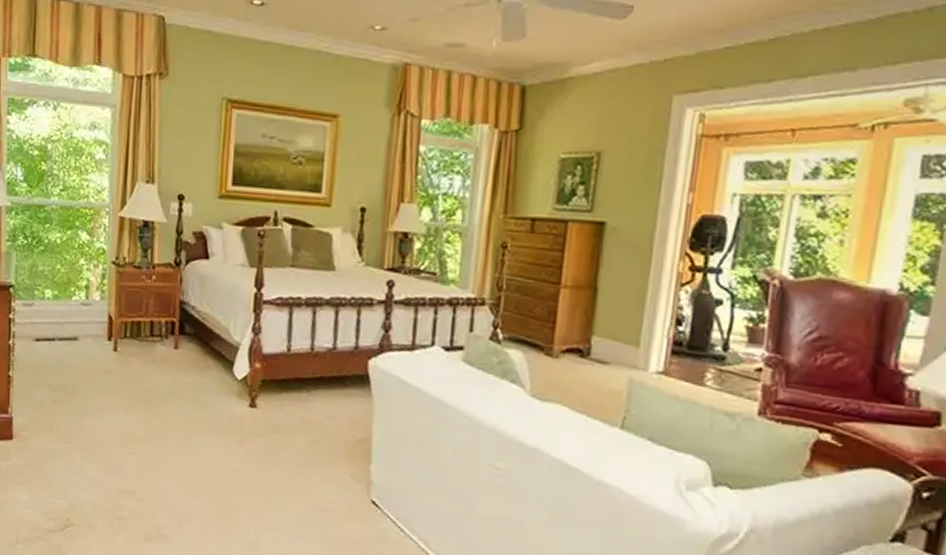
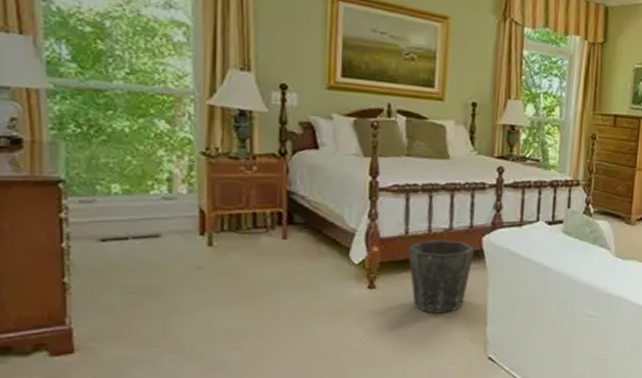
waste bin: none [289,359,360,443] -> present [408,239,475,313]

